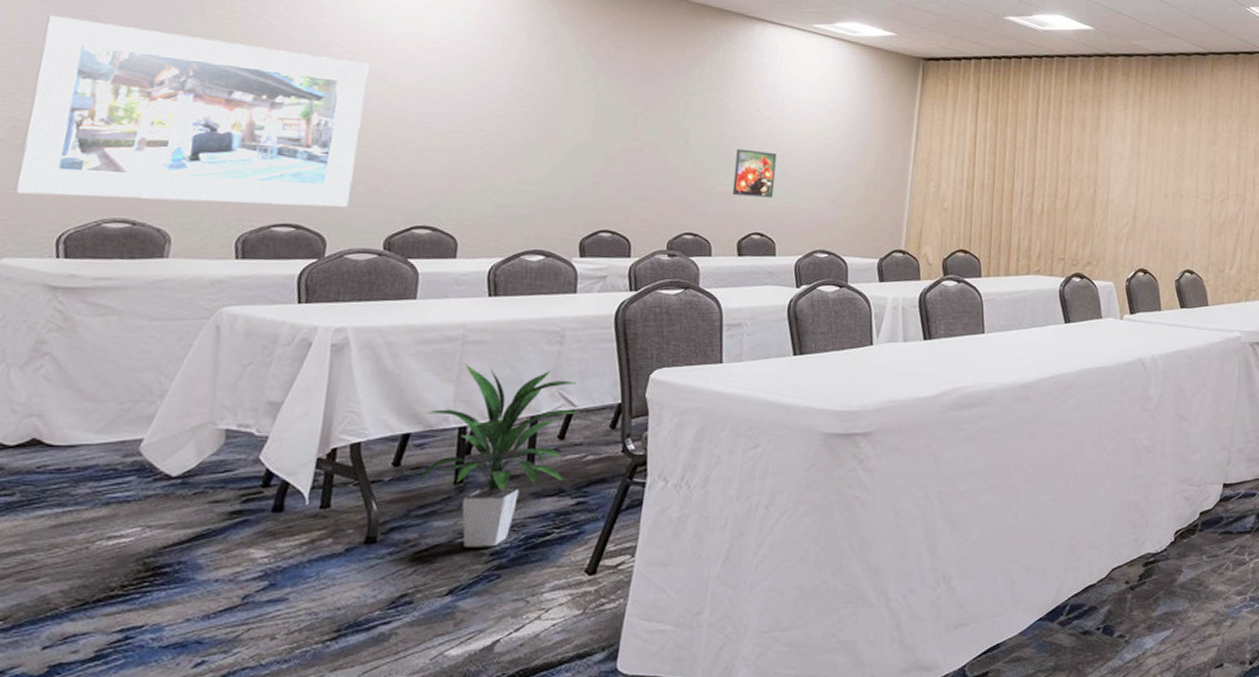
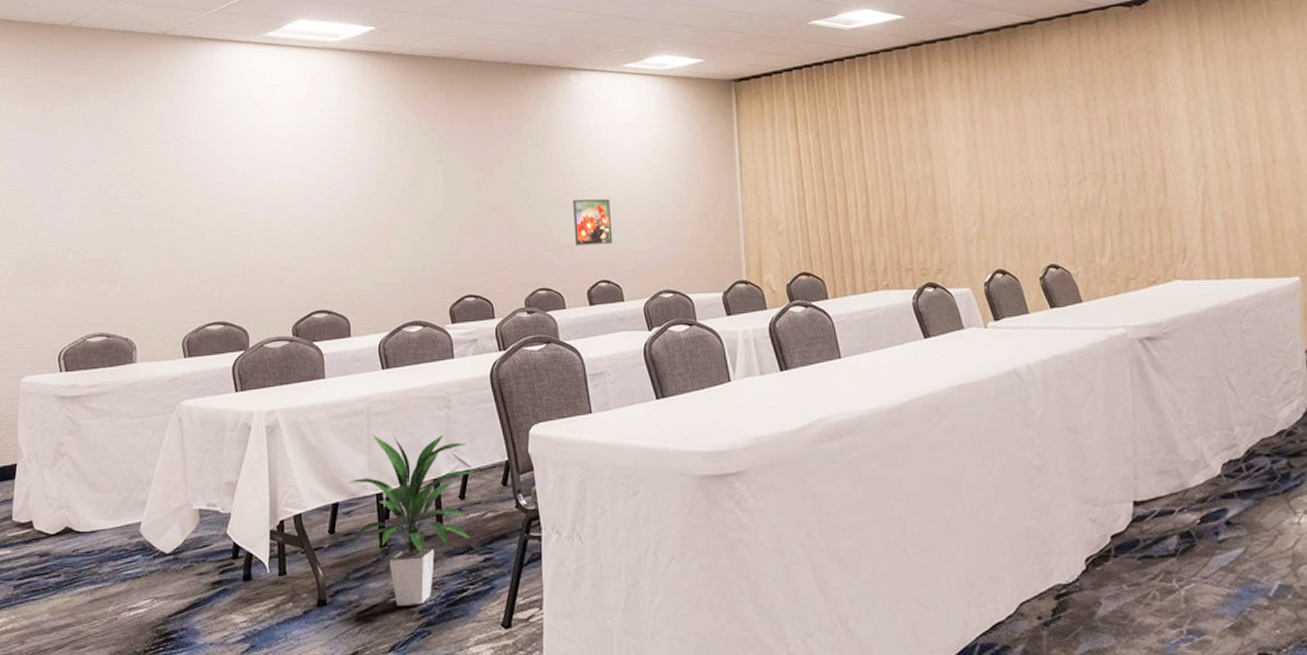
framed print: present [14,16,369,208] -> none [25,167,260,321]

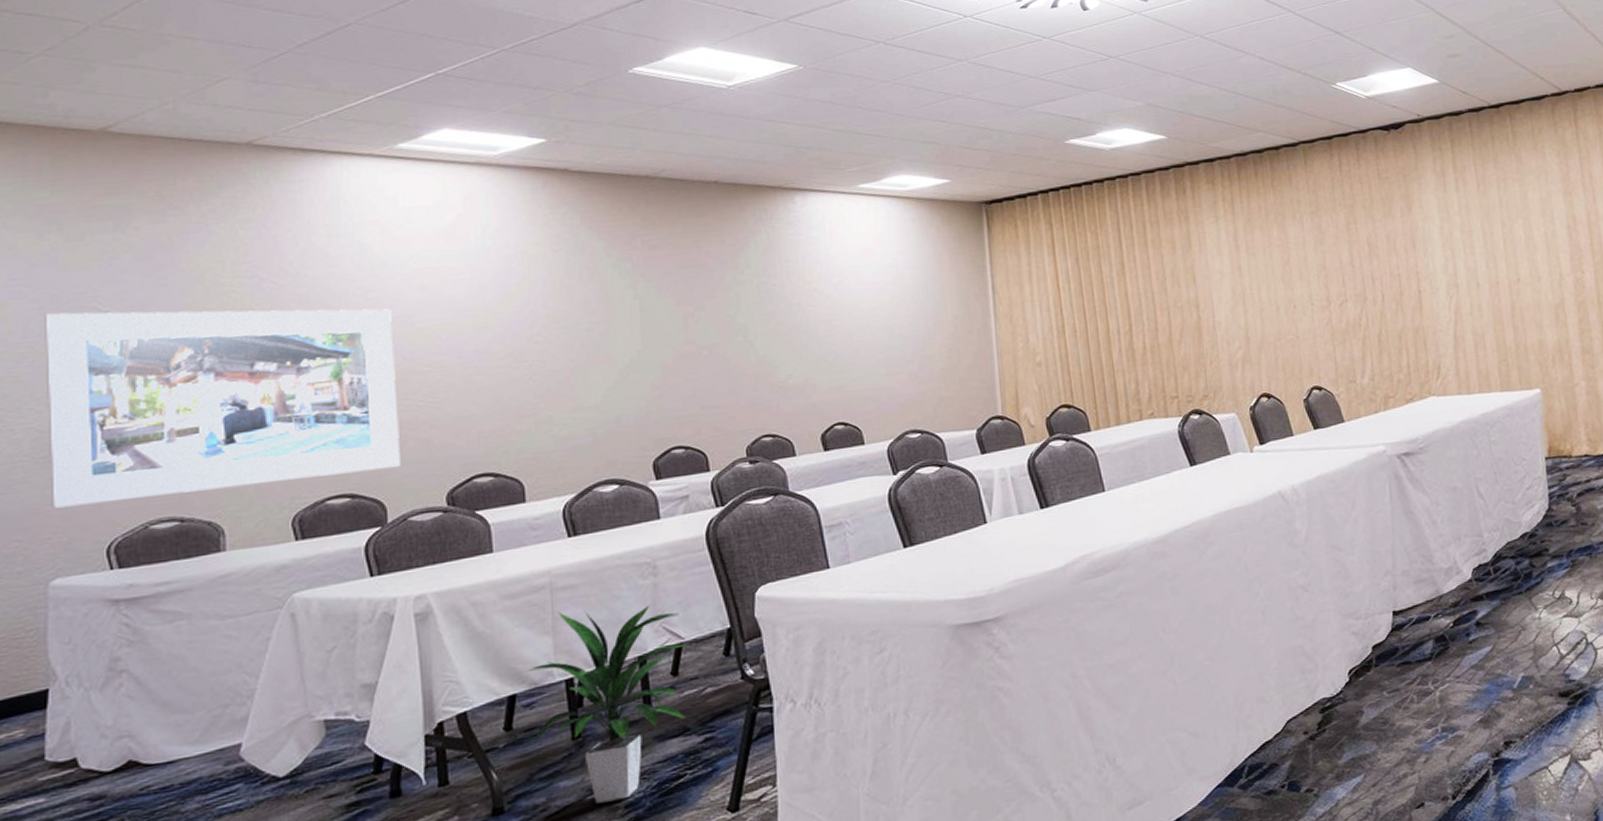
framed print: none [25,167,260,321] -> present [45,308,400,508]
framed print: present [573,198,613,247] -> none [801,332,850,387]

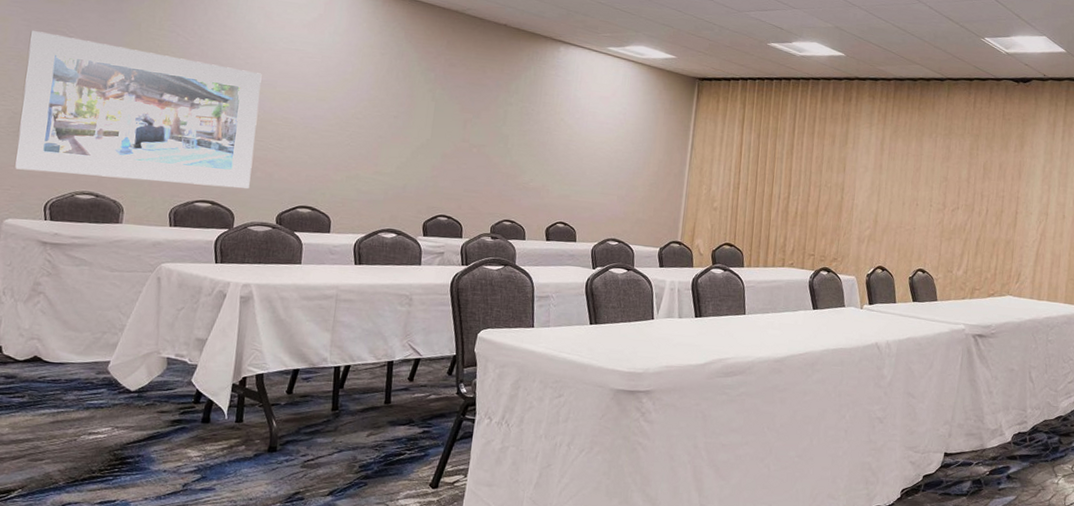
indoor plant: present [527,605,688,804] -> none [302,317,424,461]

